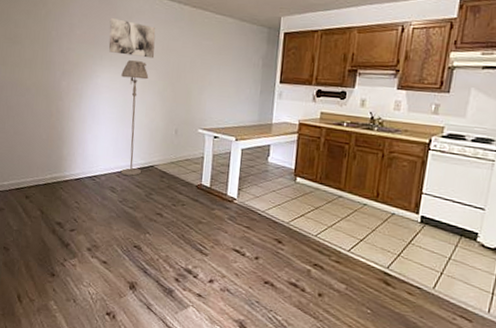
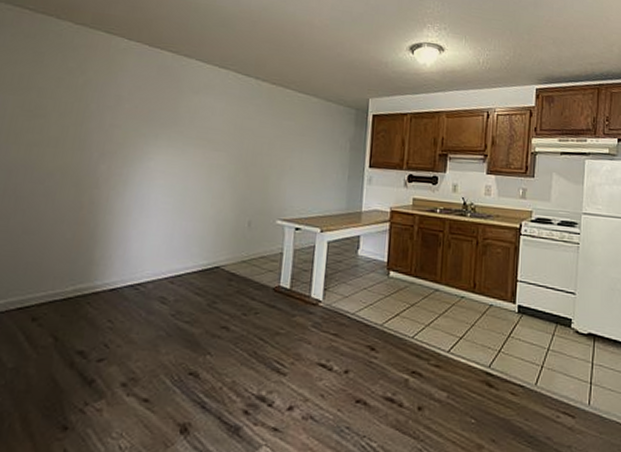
wall art: present [108,18,156,59] -> none [166,91,228,139]
floor lamp: present [120,60,149,176] -> none [174,140,217,281]

